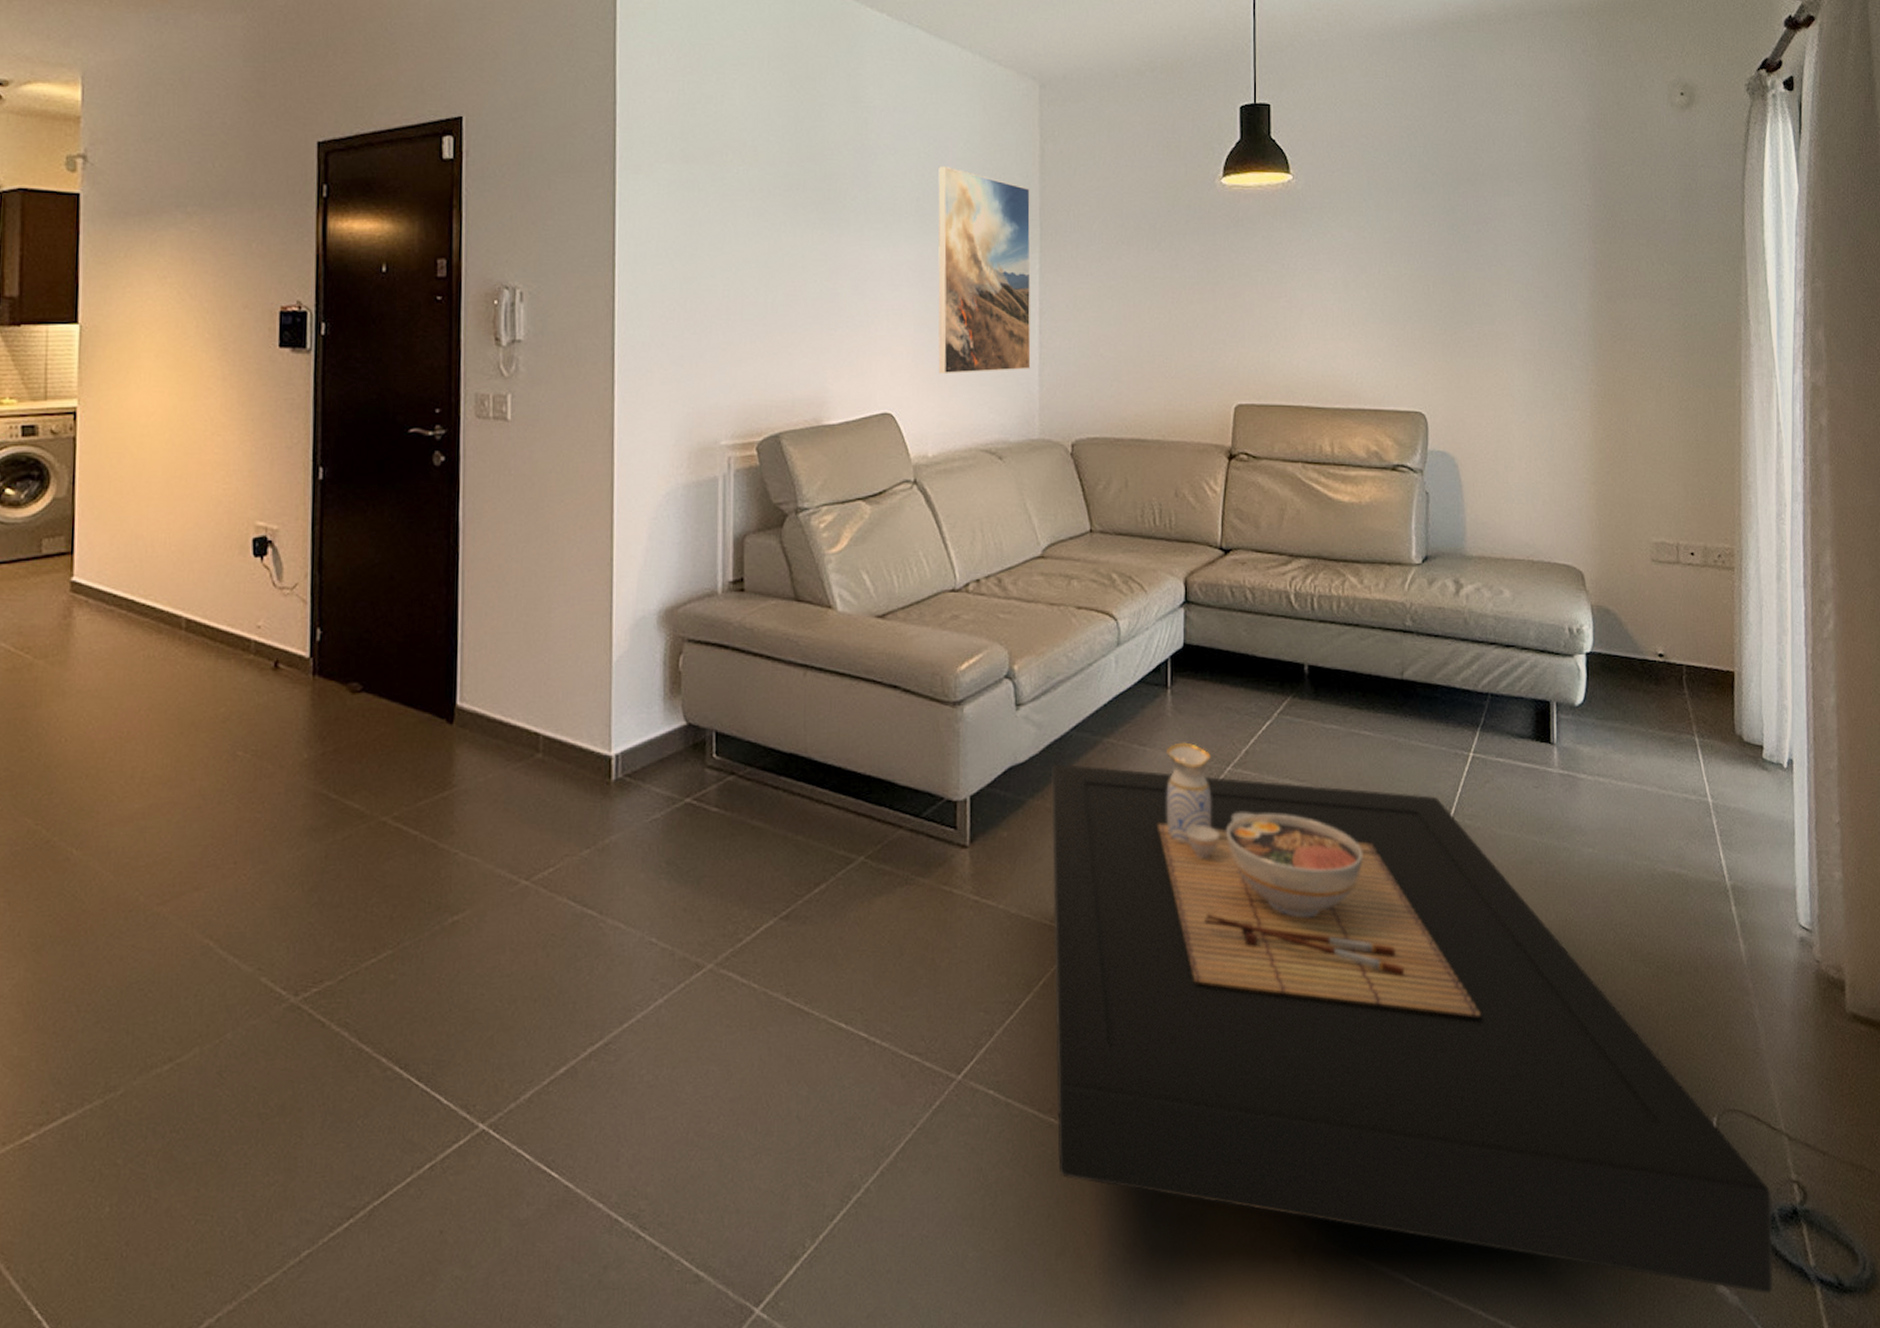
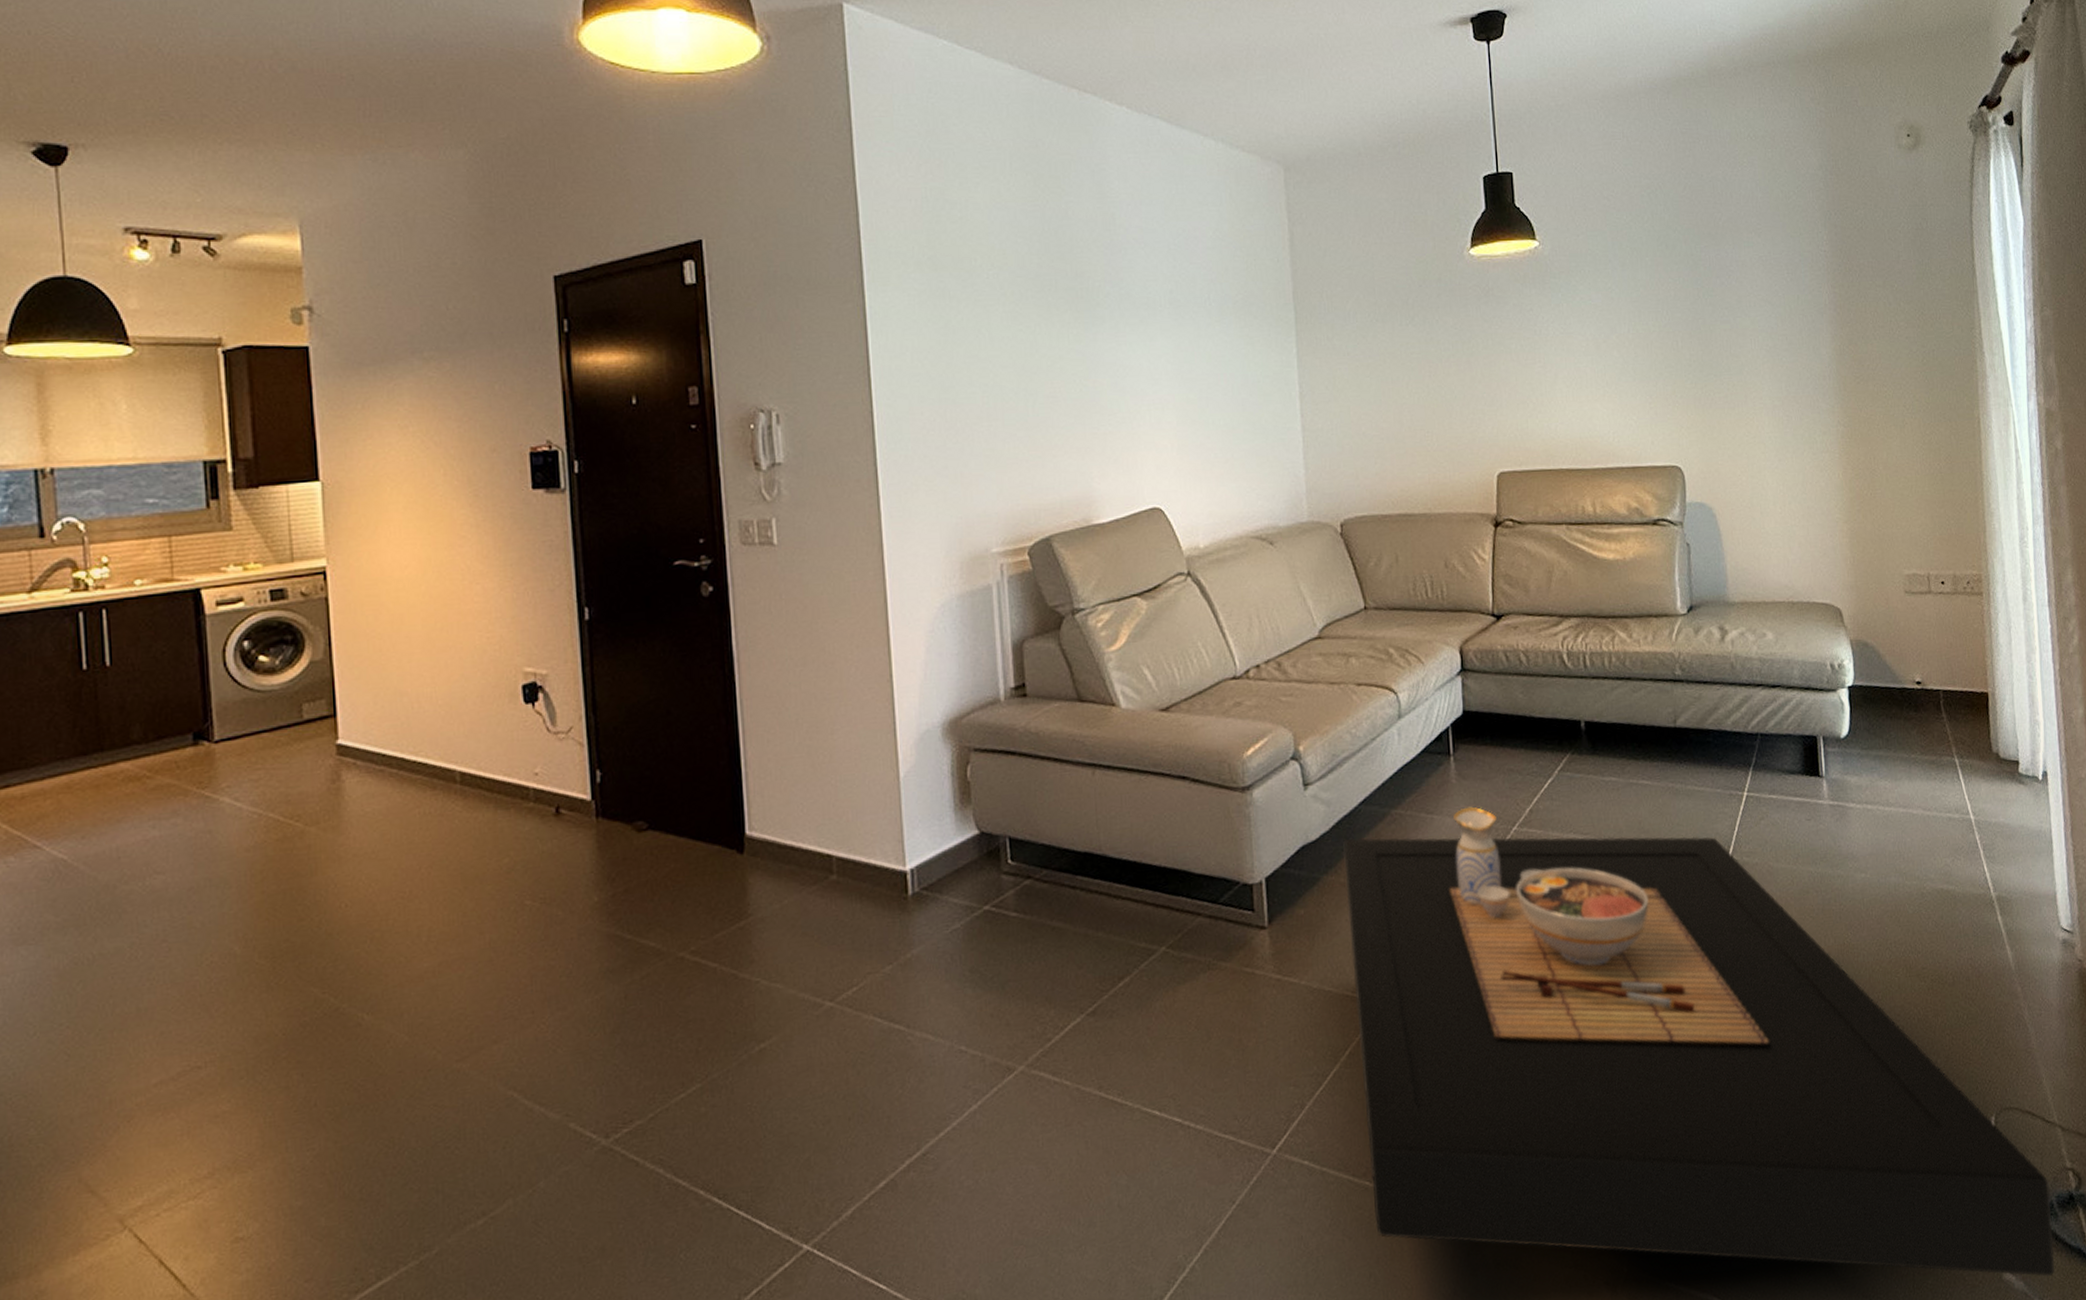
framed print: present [938,166,1031,374] -> none [1189,256,1295,465]

